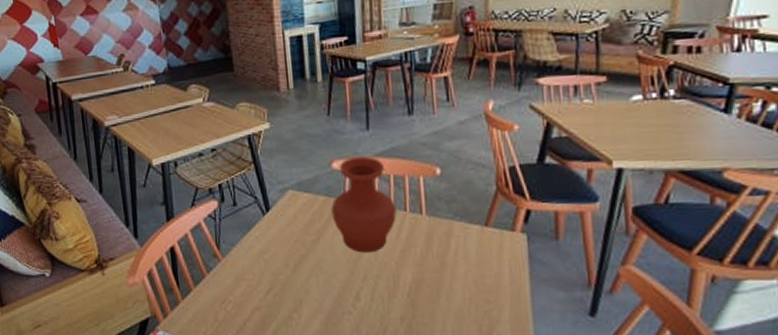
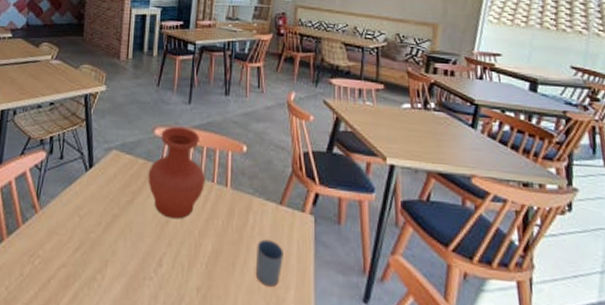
mug: none [462,263,494,309] -> present [255,239,283,287]

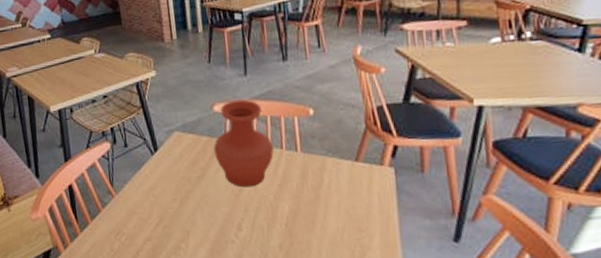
mug: present [255,239,283,287] -> none [335,195,365,237]

